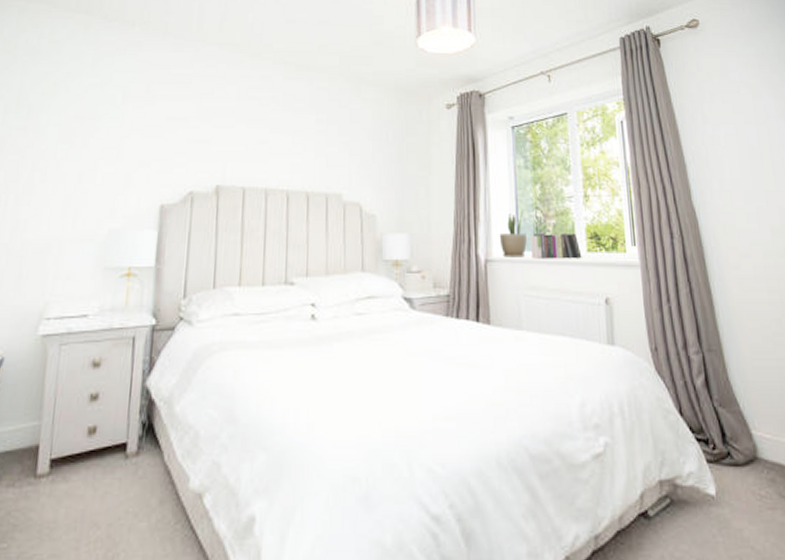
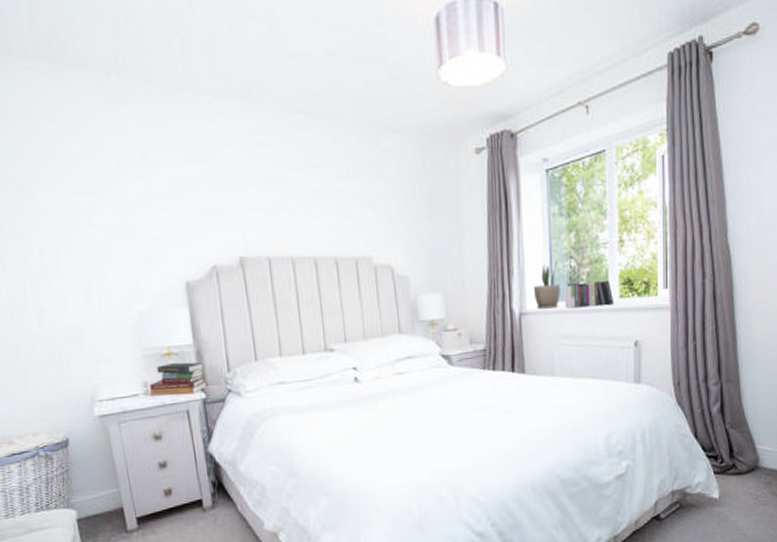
books: none [100,285,159,320] -> present [149,362,207,396]

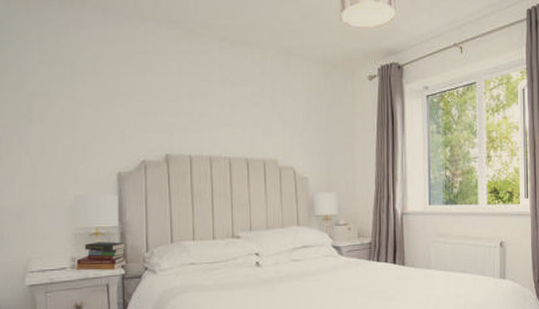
potted plant: present [533,259,561,309] -> none [413,169,437,211]
books: present [564,280,614,309] -> none [440,188,483,211]

